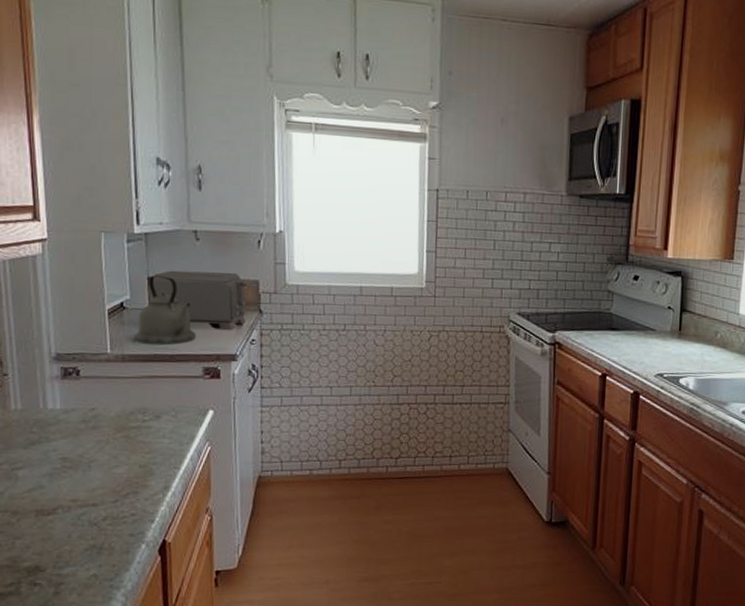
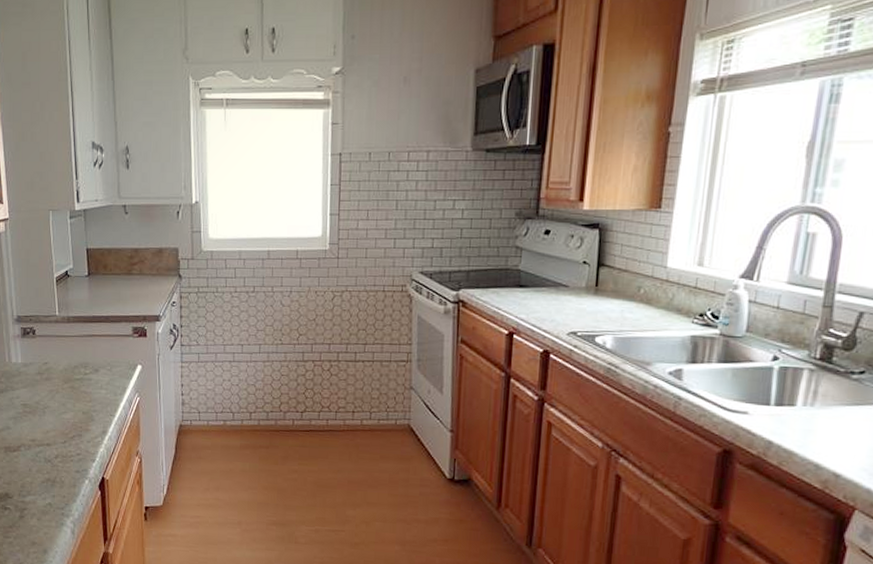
kettle: present [134,274,196,346] -> none [77,246,126,308]
toaster: present [147,270,247,331] -> none [86,241,168,295]

